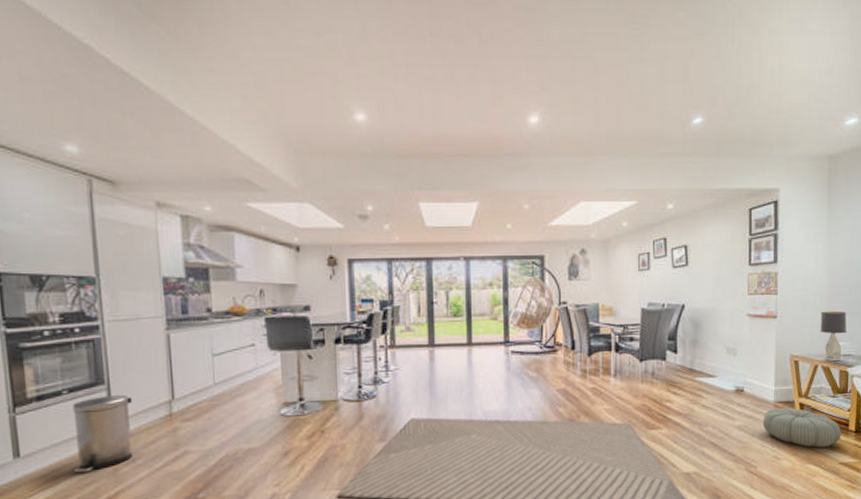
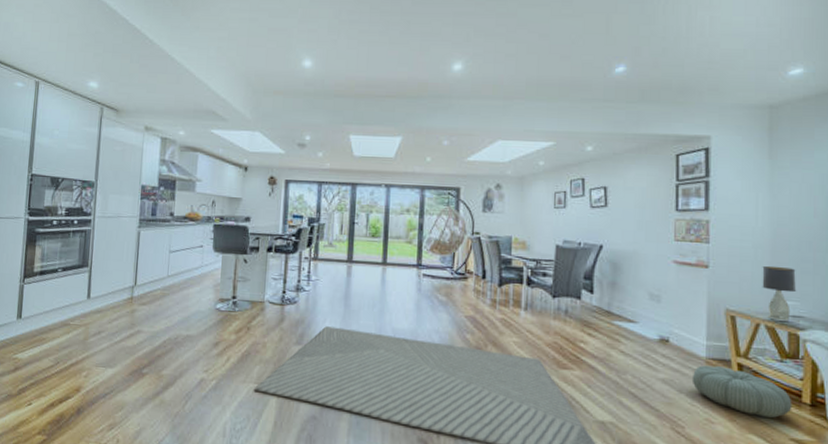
pedal bin: present [72,395,133,472] -> none [56,276,106,337]

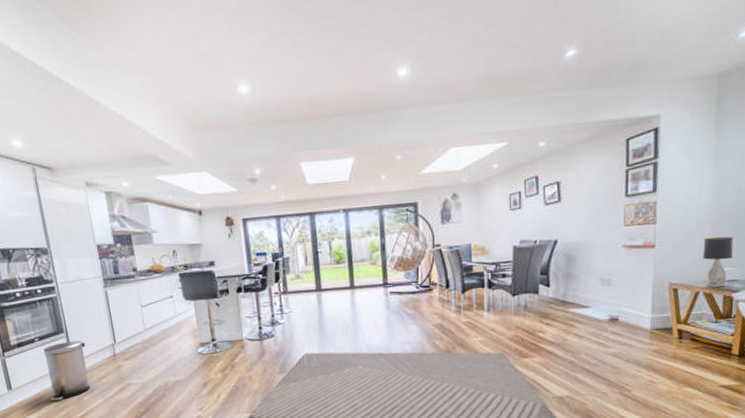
pedal bin: none [56,276,106,337] -> present [43,341,90,401]
pouf: present [691,365,792,418] -> none [638,334,724,372]

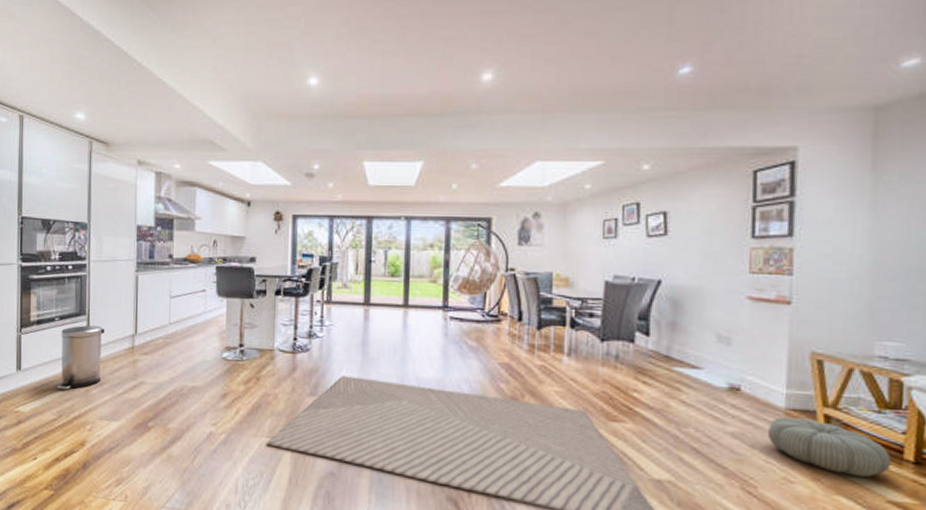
pouf: none [638,334,724,372] -> present [767,417,892,477]
table lamp: present [702,236,734,288] -> none [857,300,902,367]

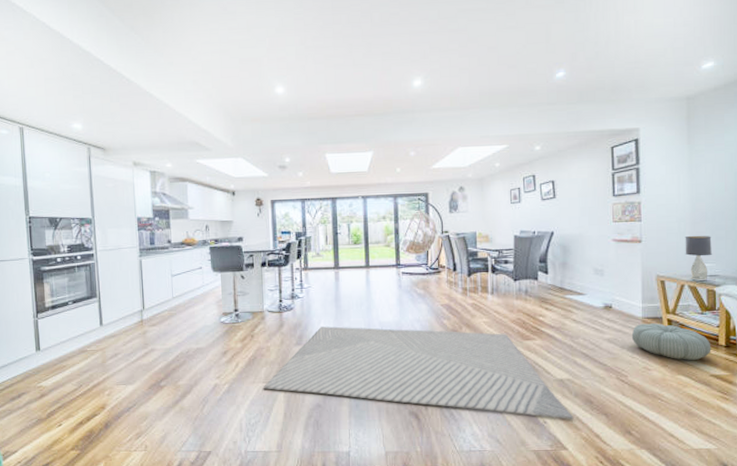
pedal bin: present [57,325,105,390] -> none [75,306,116,363]
table lamp: none [857,300,902,367] -> present [685,235,713,282]

